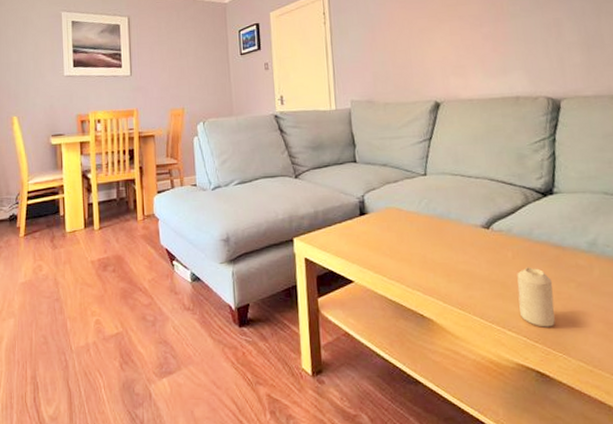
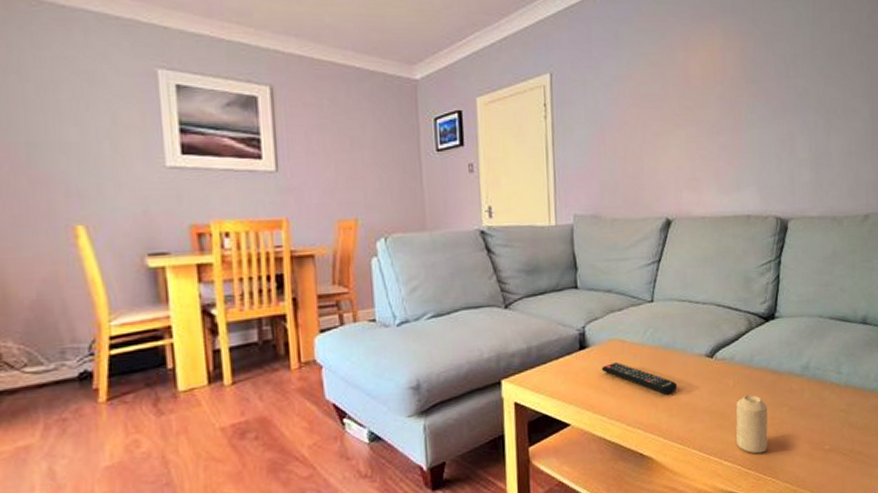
remote control: none [380,228,455,261] -> present [601,362,678,395]

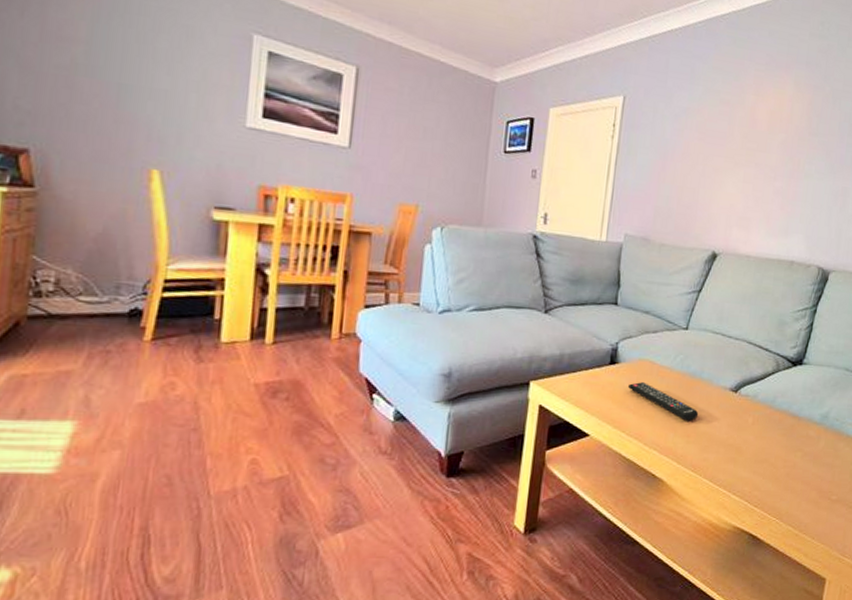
candle: present [736,394,768,454] -> none [747,434,783,493]

